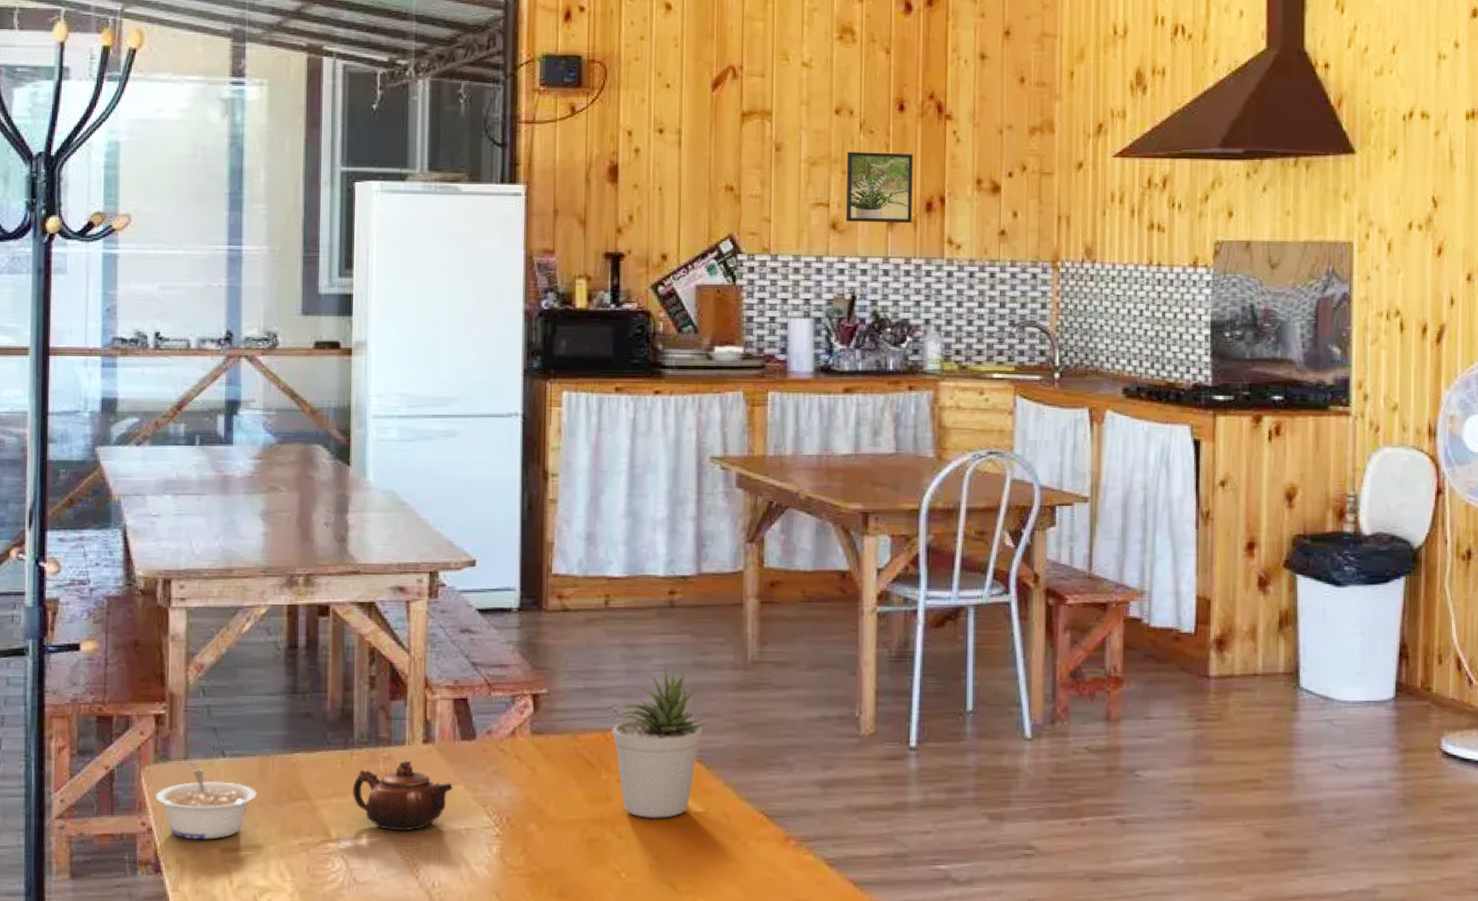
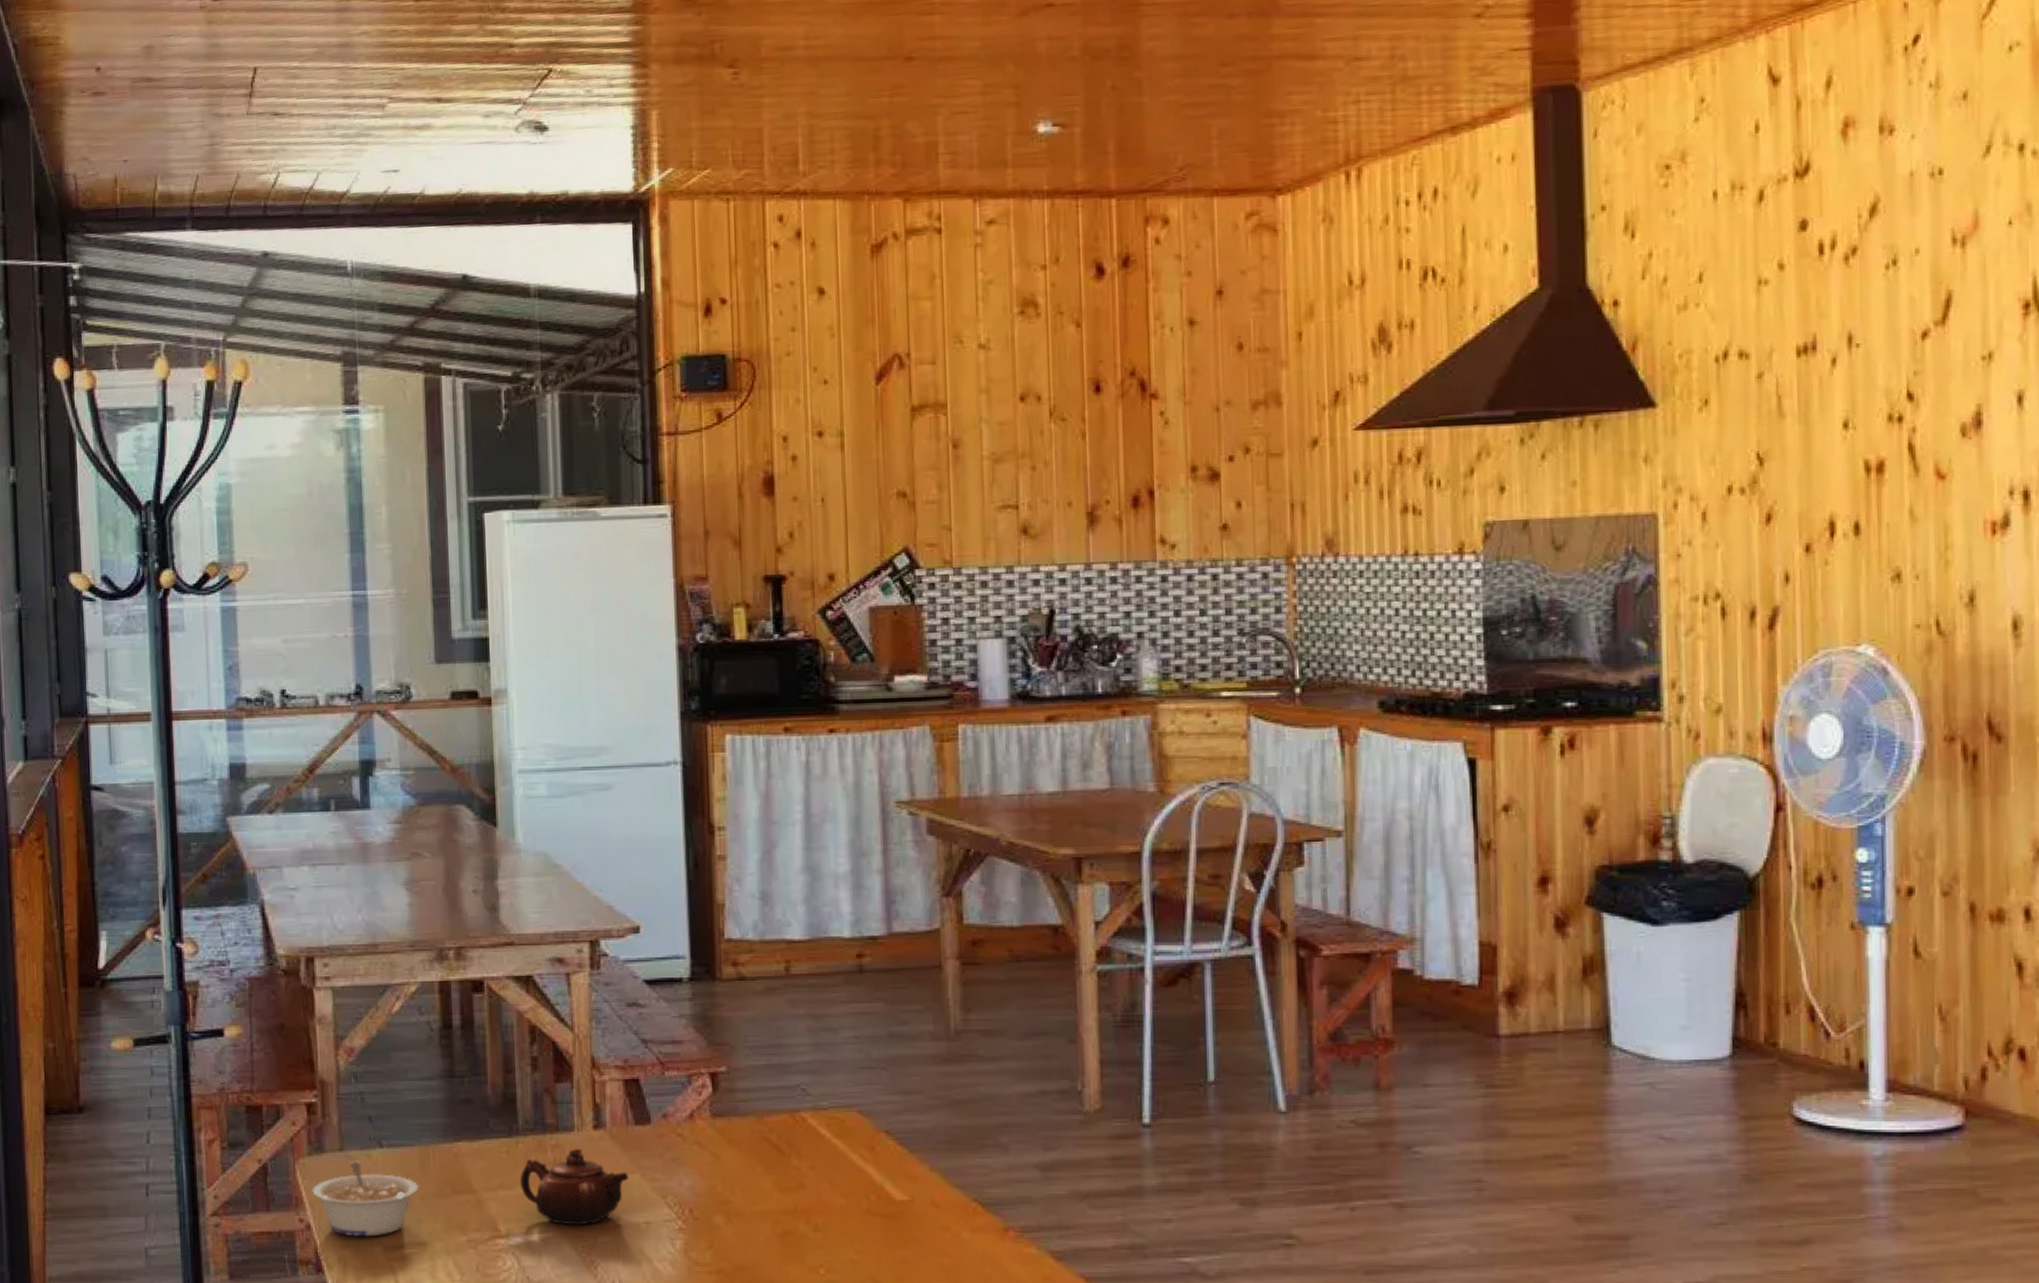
potted plant: present [612,665,711,819] -> none [801,1037,912,1209]
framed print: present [845,152,913,224] -> none [1036,442,1116,525]

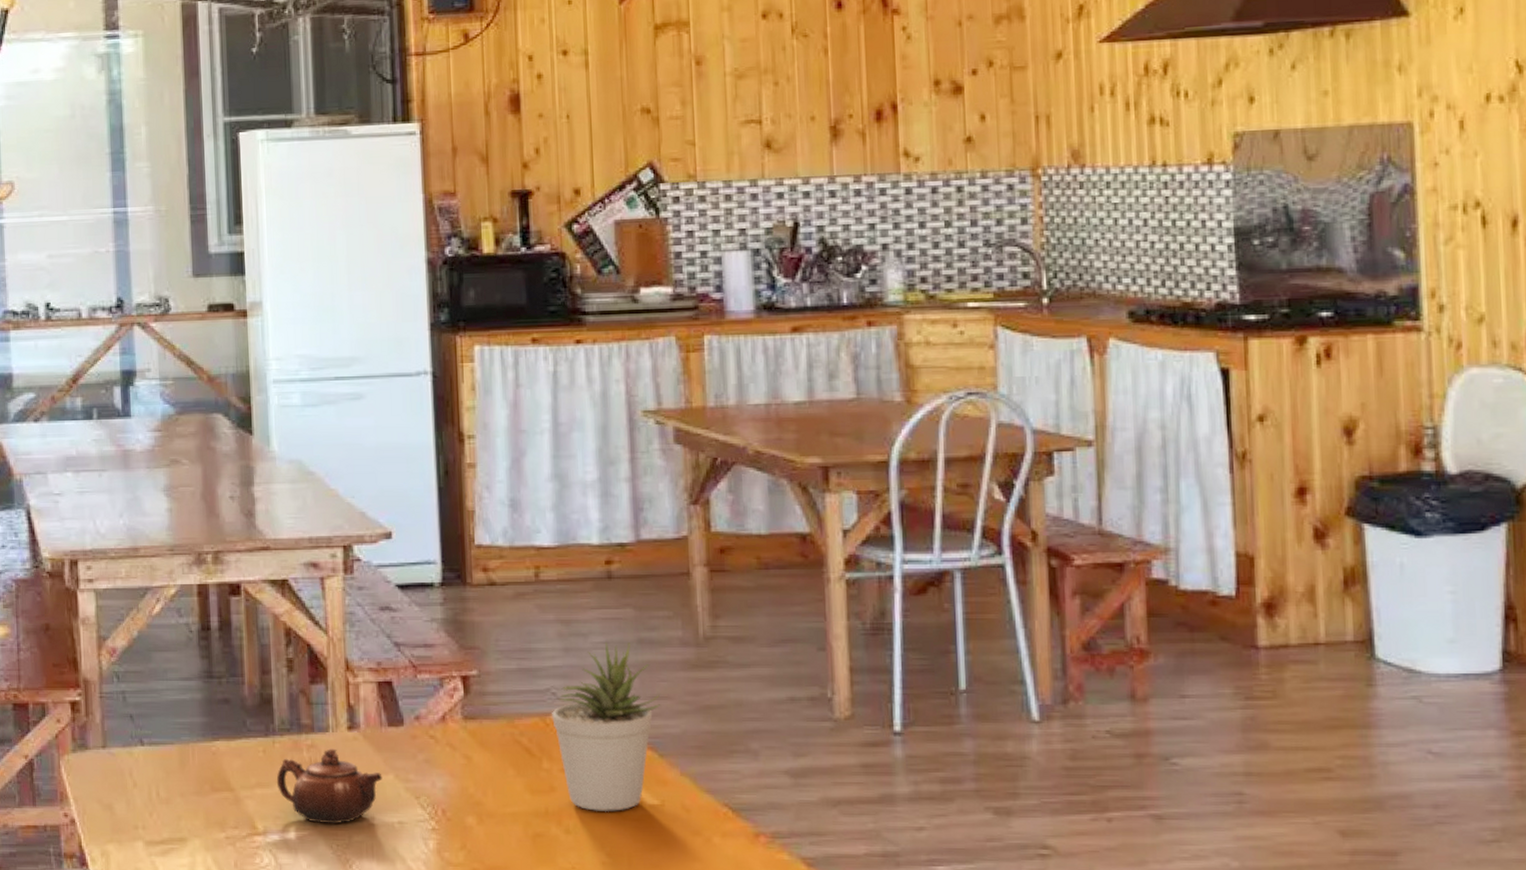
legume: present [312,1162,418,1237] -> none [76,759,178,832]
potted plant: none [801,1037,912,1209] -> present [552,642,661,812]

